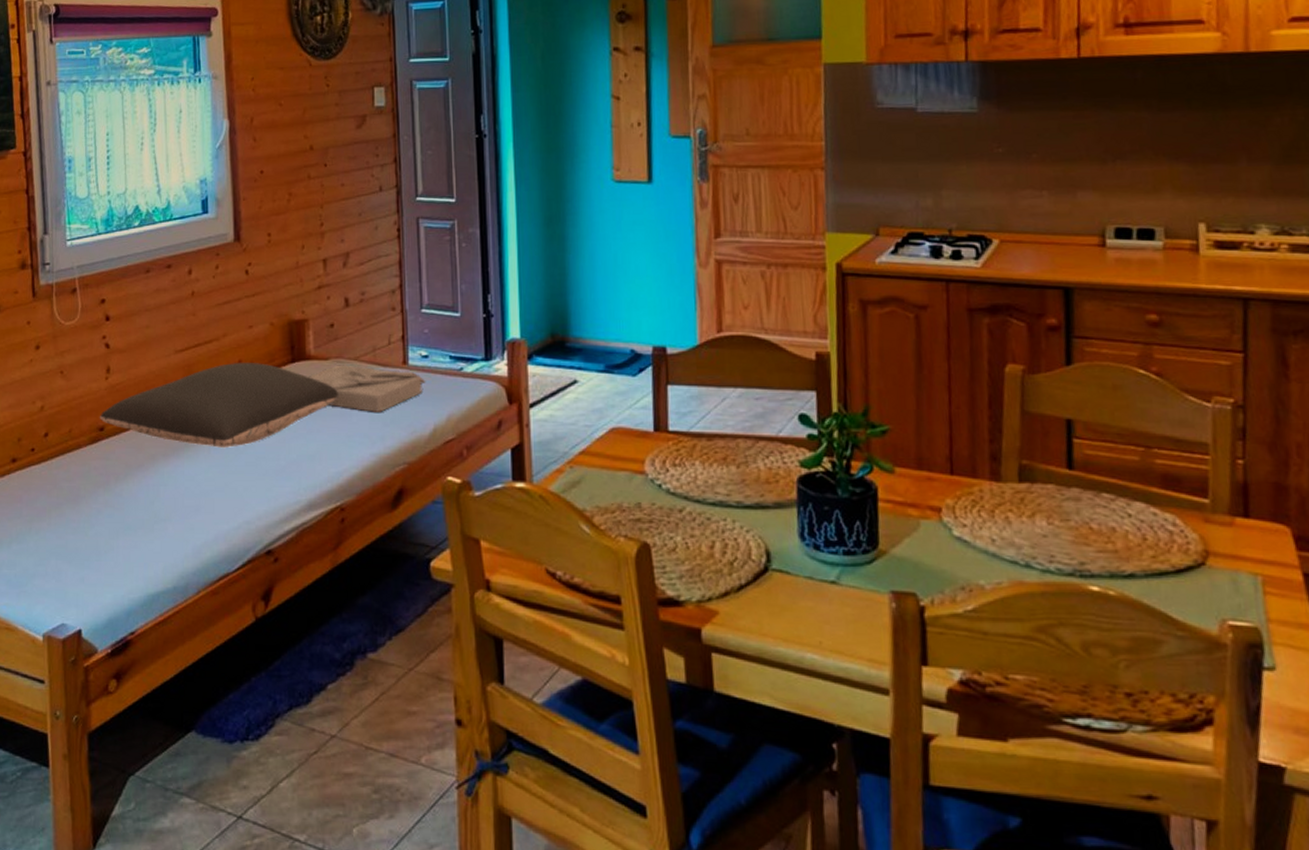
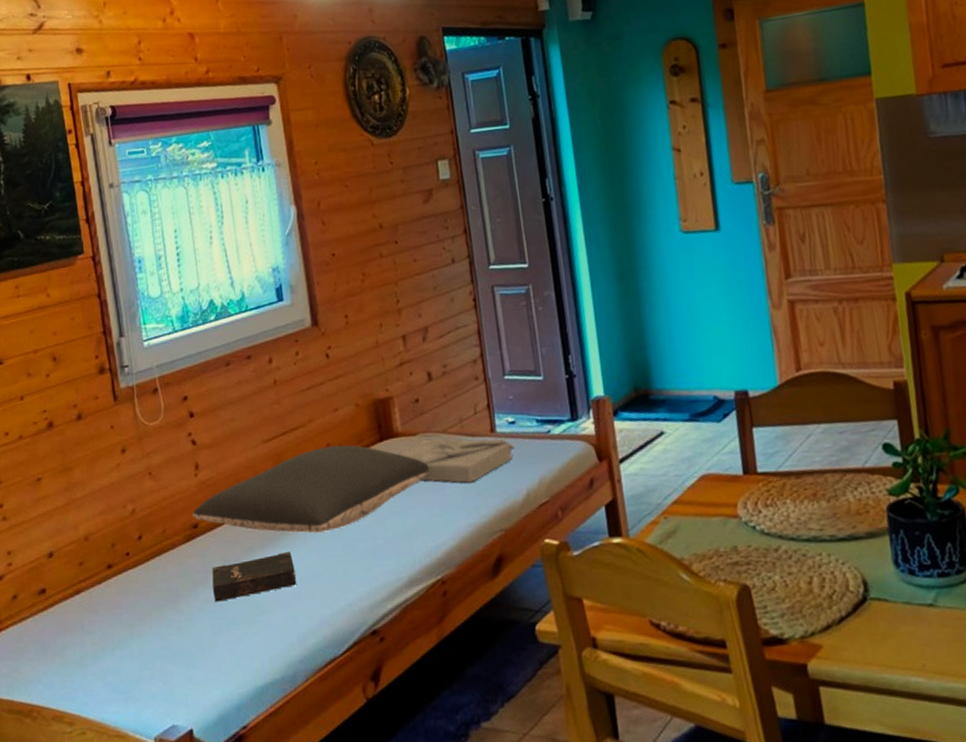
hardback book: none [114,464,197,506] -> present [212,552,297,602]

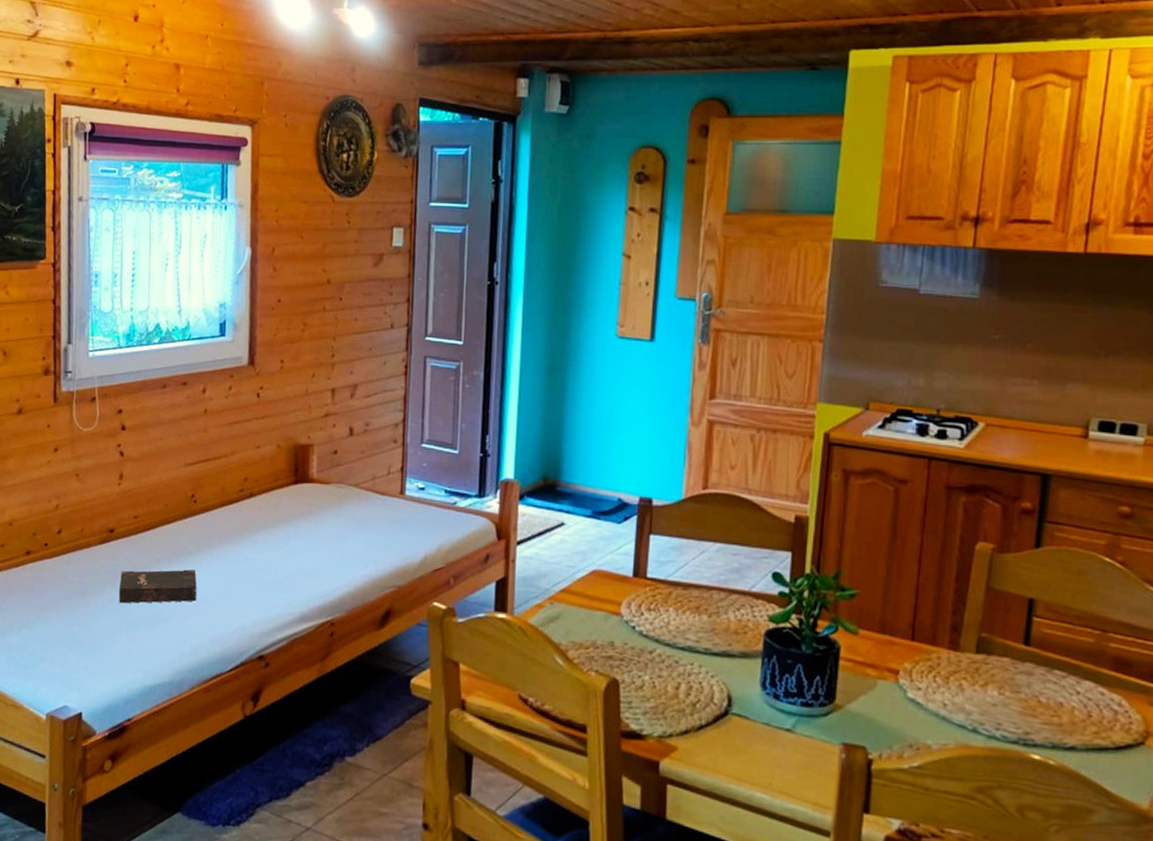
pillow: present [192,444,429,533] -> none [110,479,337,558]
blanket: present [398,438,515,483] -> none [309,489,421,537]

